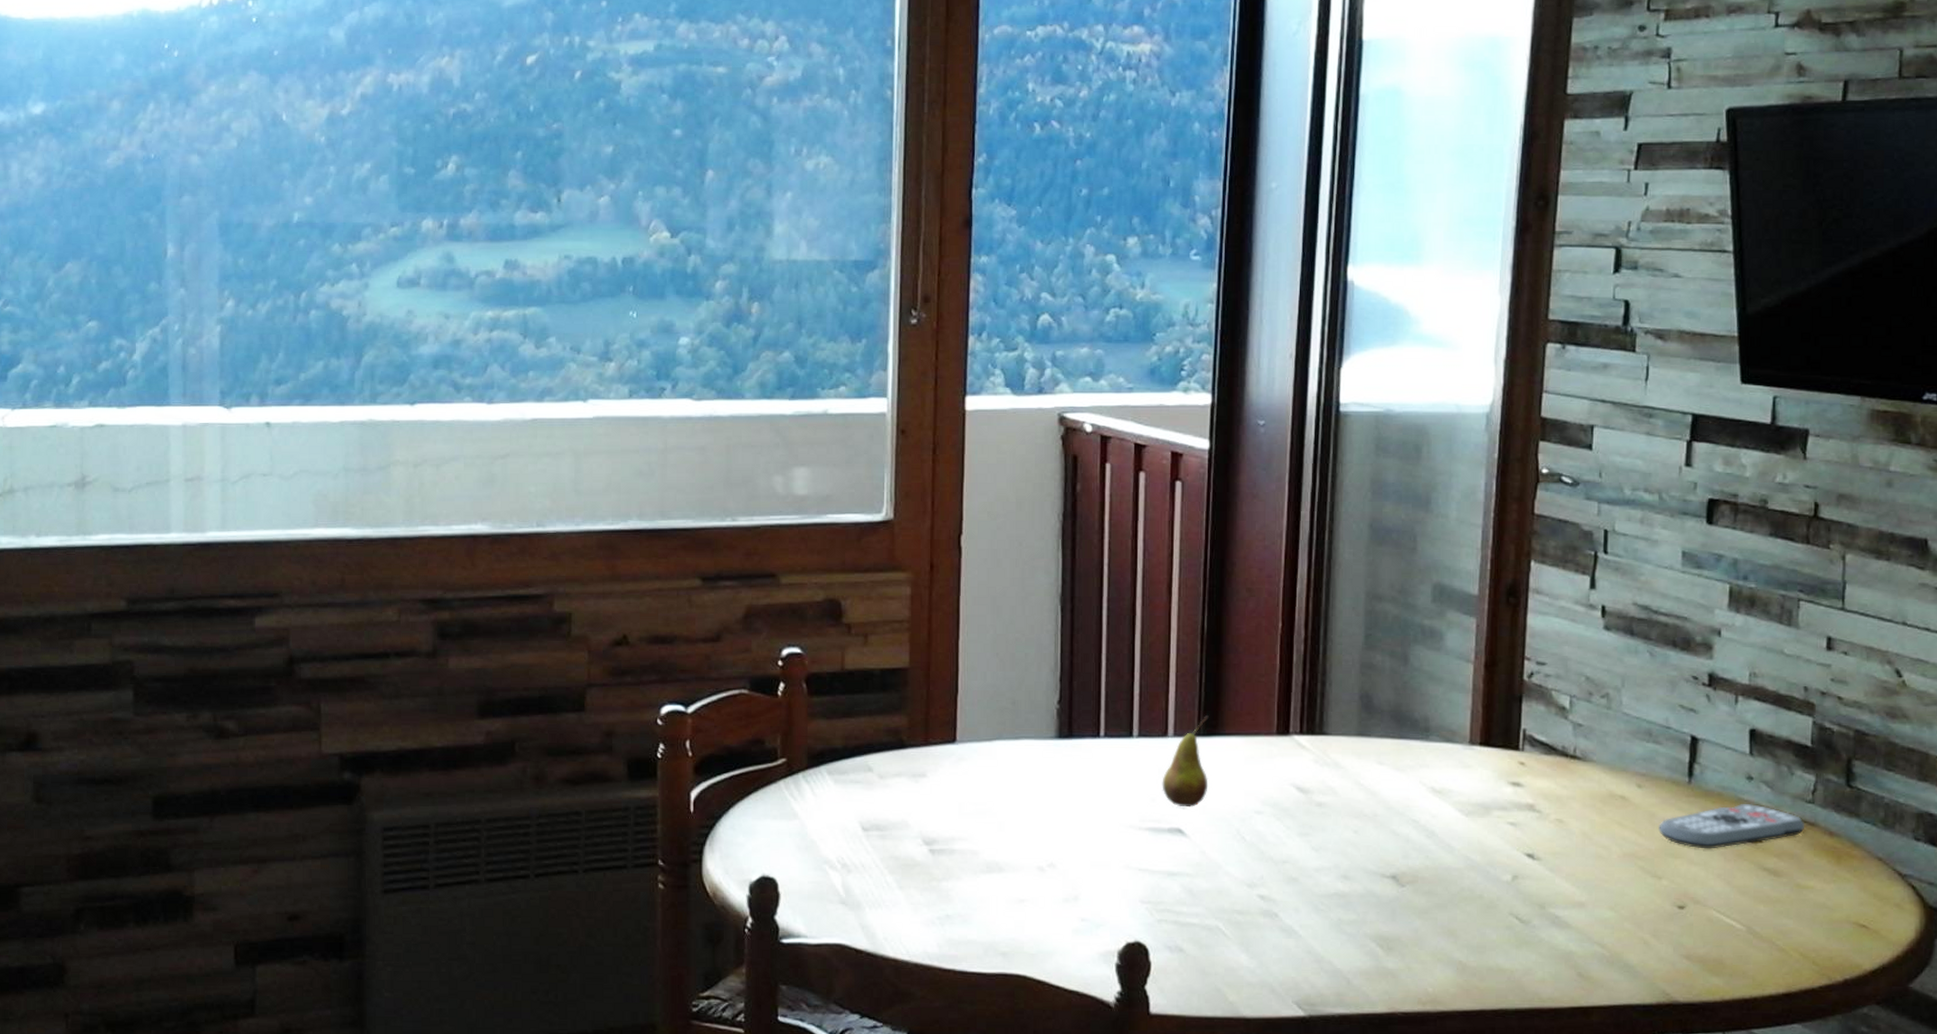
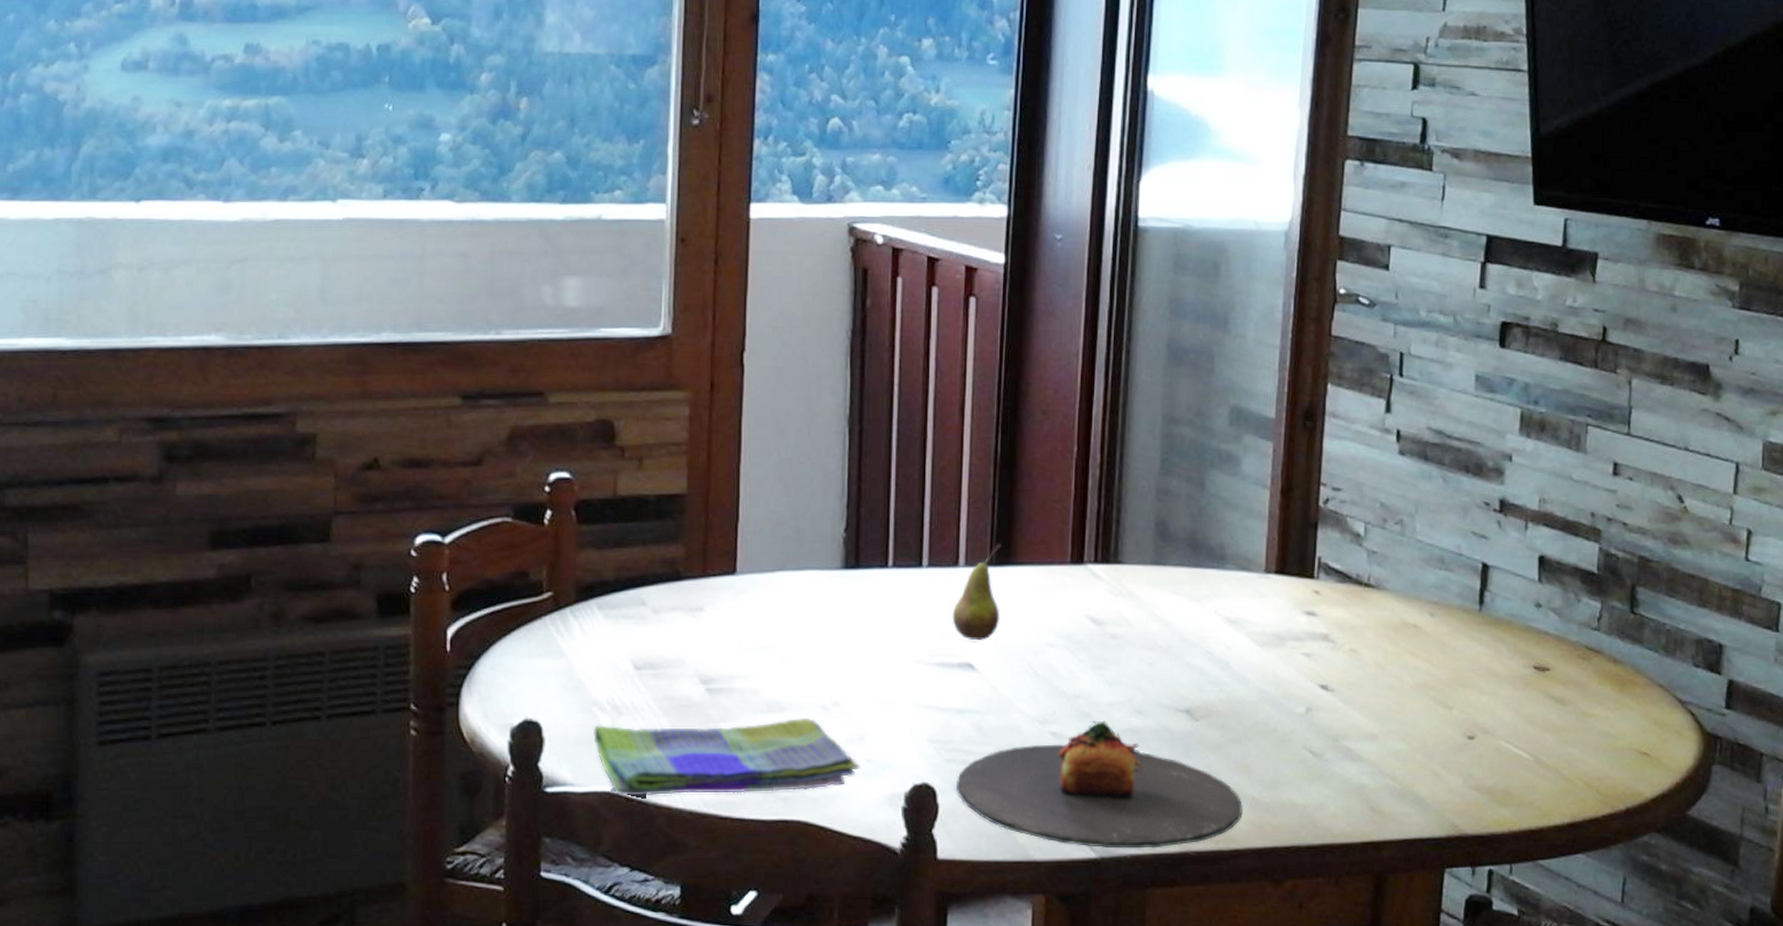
dish towel: none [825,877,1075,949] -> present [593,717,860,796]
plate: none [1167,885,1449,1008] -> present [956,720,1243,849]
remote control: present [1658,804,1804,849] -> none [1450,632,1590,678]

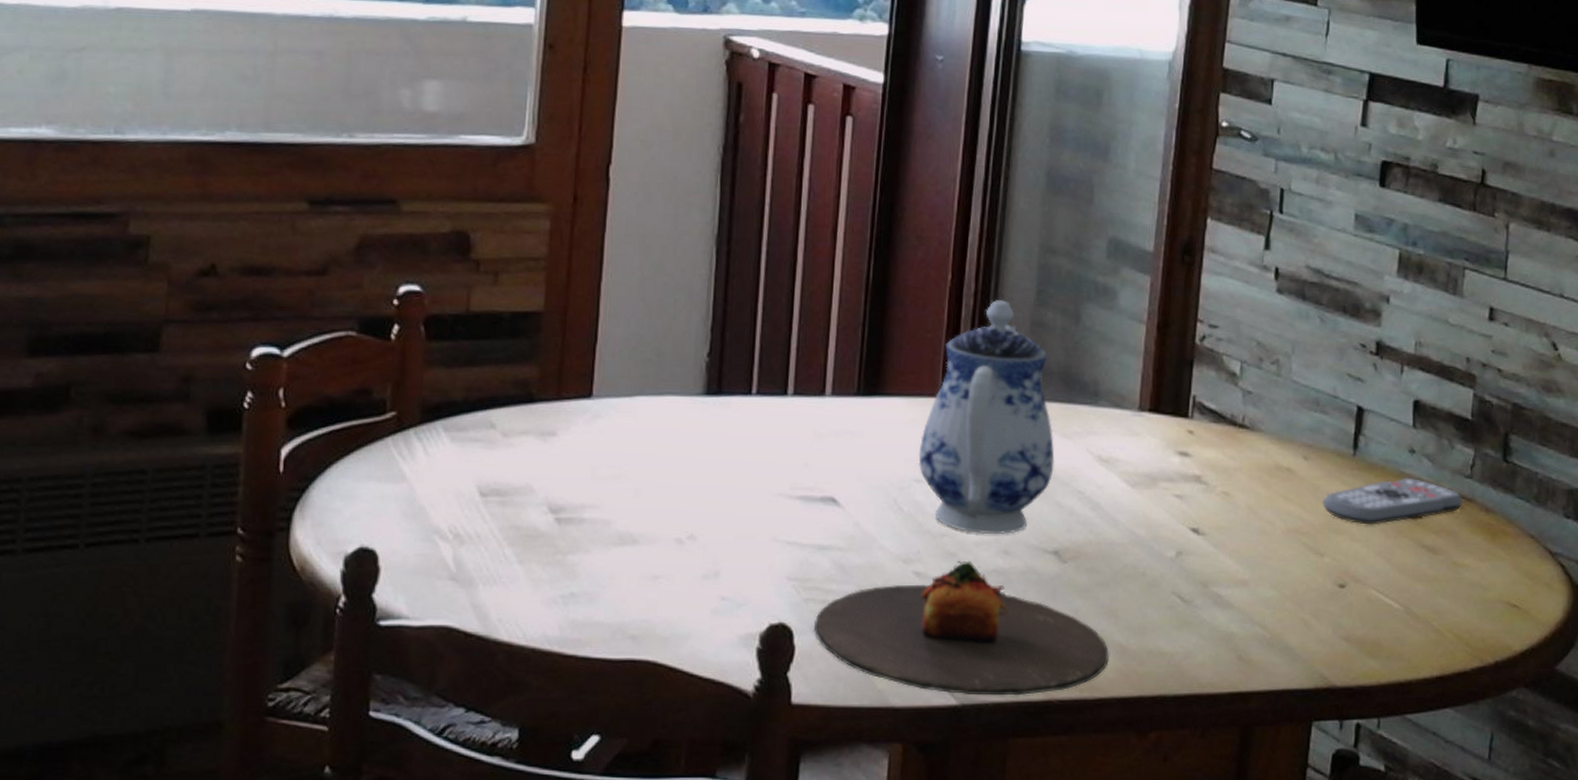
dish towel: present [593,717,860,796] -> none [433,550,714,632]
fruit: present [952,544,1001,641] -> none [816,373,870,475]
teapot: none [1051,470,1184,696] -> present [918,300,1055,535]
remote control: none [1450,632,1590,678] -> present [1322,478,1462,525]

